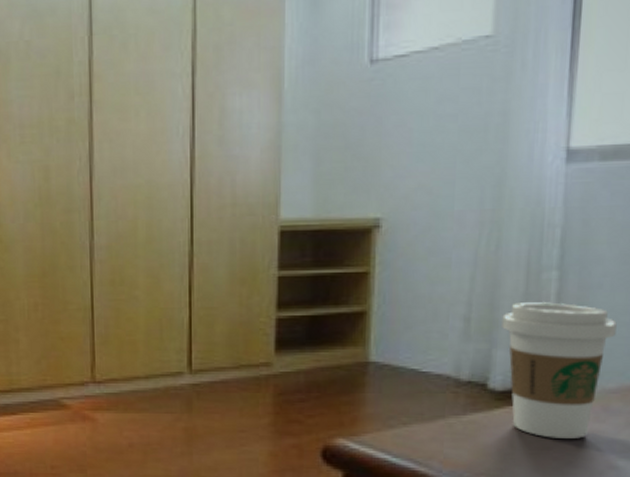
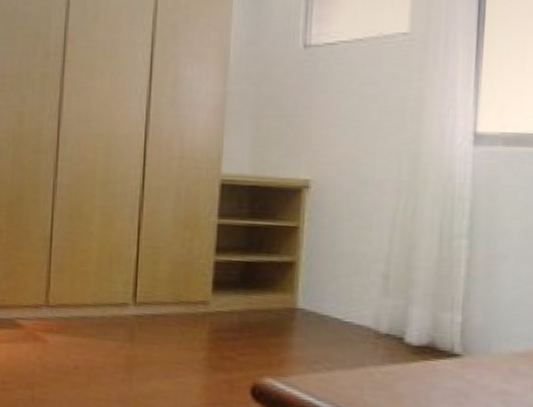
coffee cup: present [500,302,617,440] -> none [416,265,522,397]

